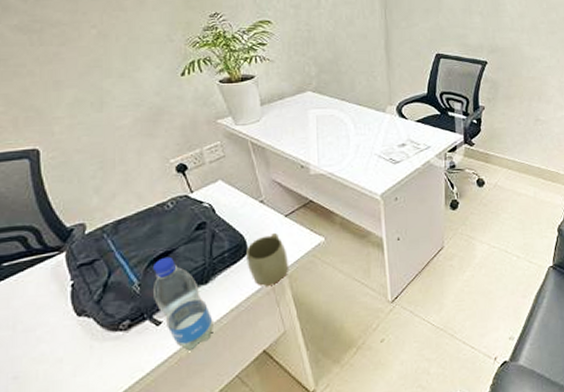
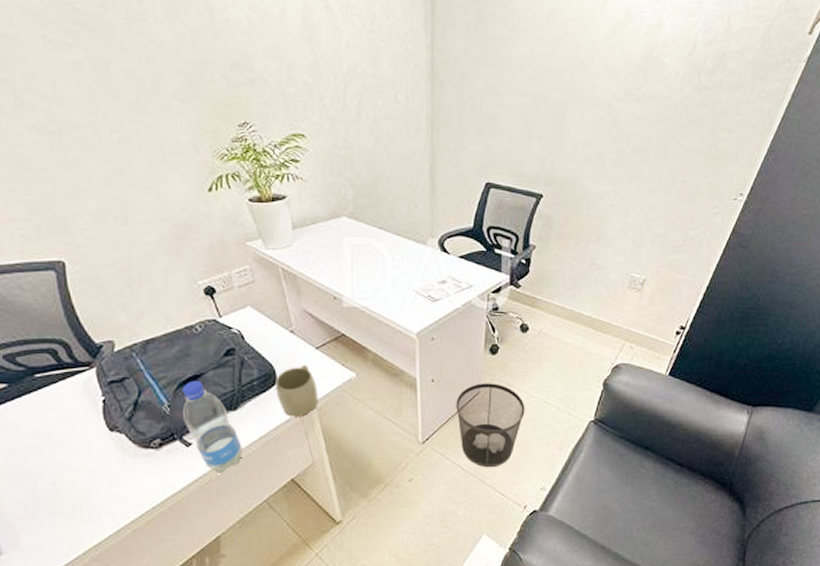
waste bin: none [421,237,488,322] -> present [456,383,525,468]

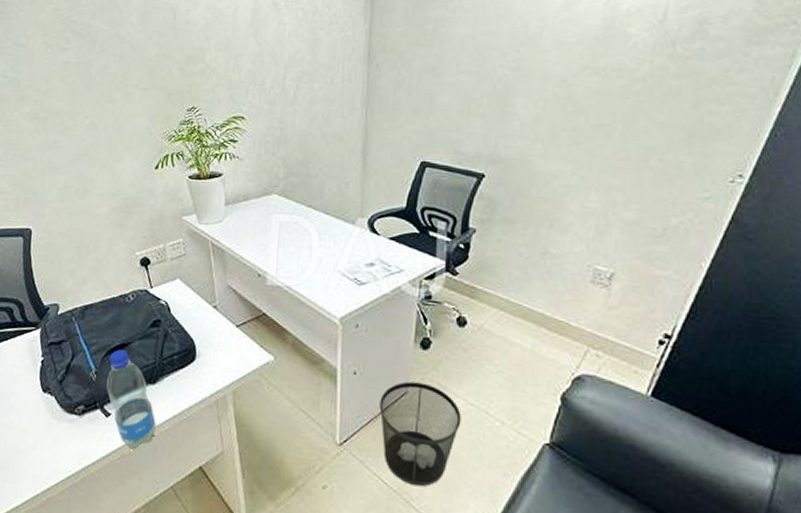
mug: present [276,364,318,417] -> none [193,342,234,399]

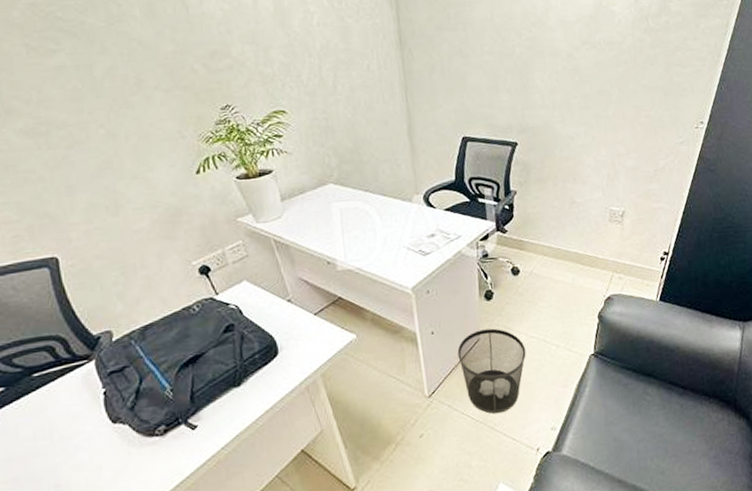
bottle: present [105,349,156,450] -> none [183,360,249,454]

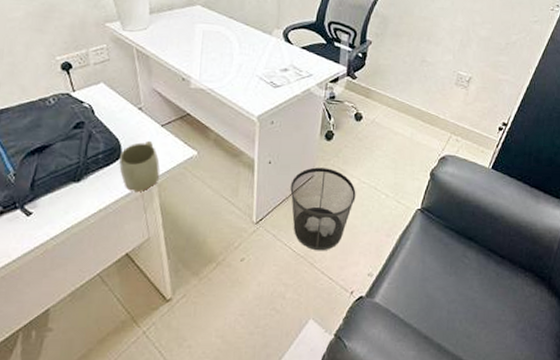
mug: none [277,331,321,386] -> present [119,140,160,192]

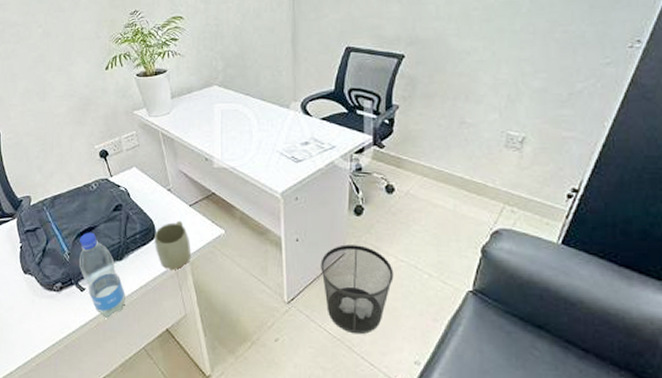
bottle: none [26,150,81,244] -> present [78,232,125,318]

